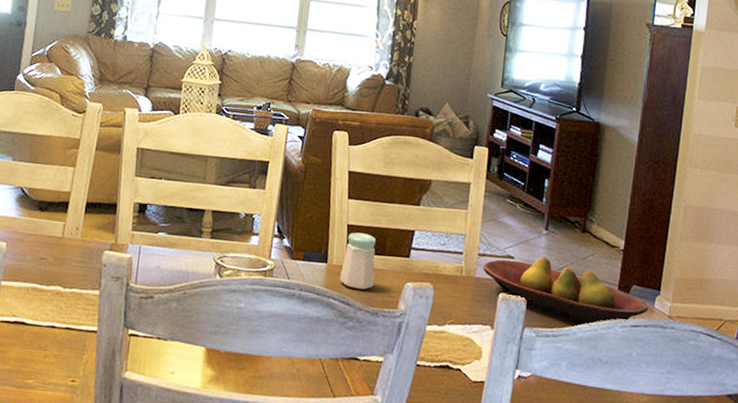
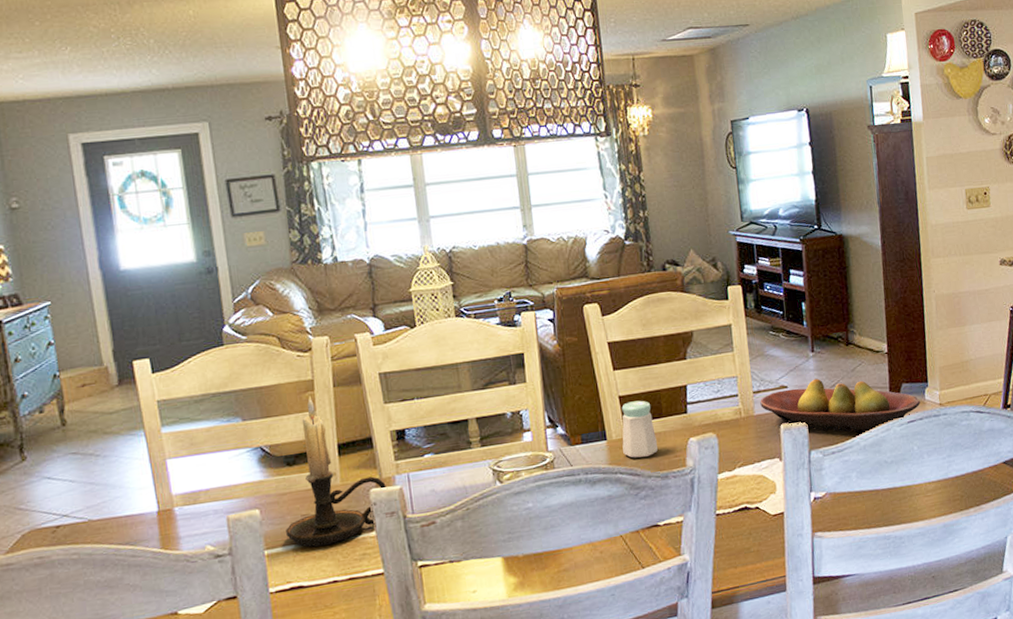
candle holder: none [23,153,119,292] -> present [286,397,388,547]

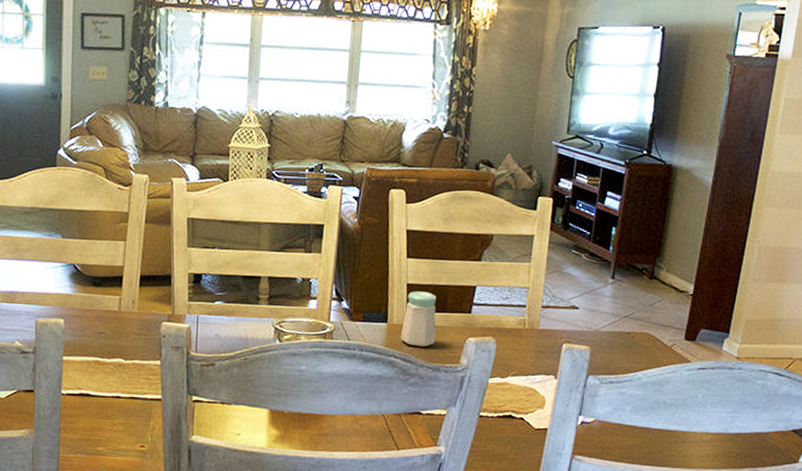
candle holder: present [286,397,388,547] -> none [83,227,178,364]
fruit bowl: present [760,378,920,433] -> none [546,306,716,371]

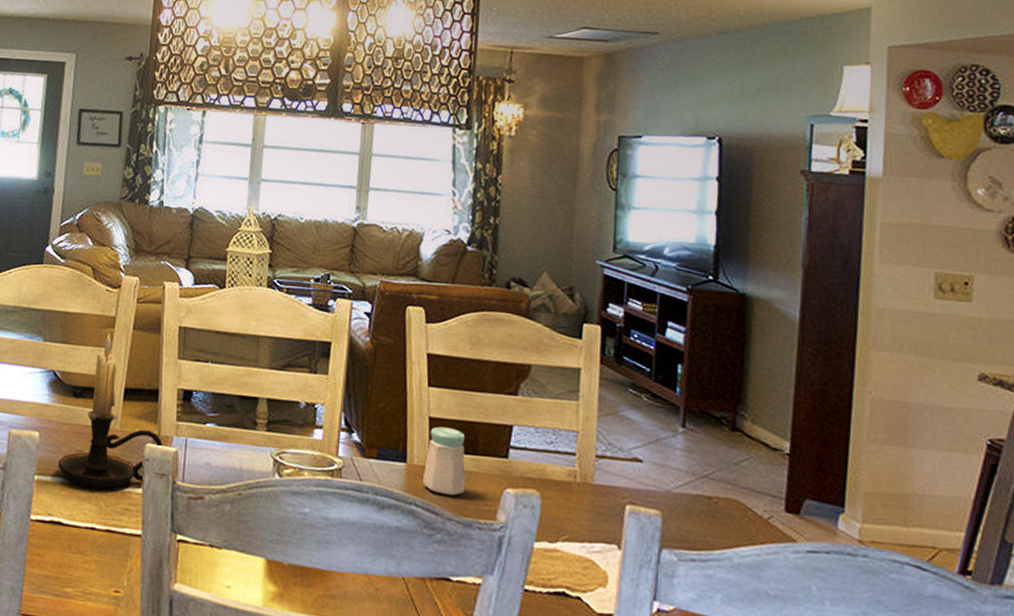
candle holder: none [83,227,178,364] -> present [58,333,163,490]

